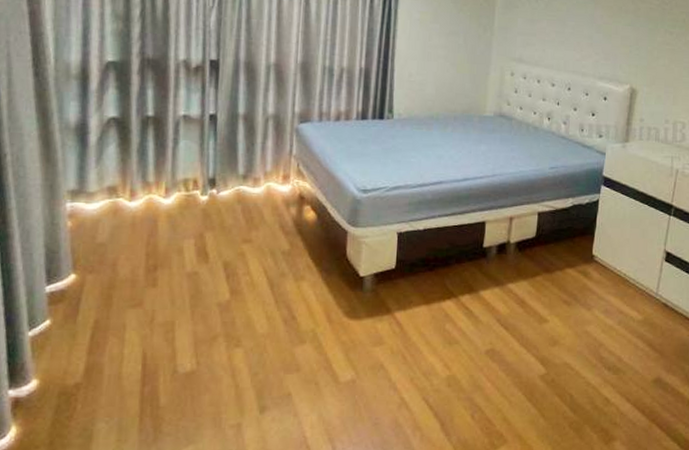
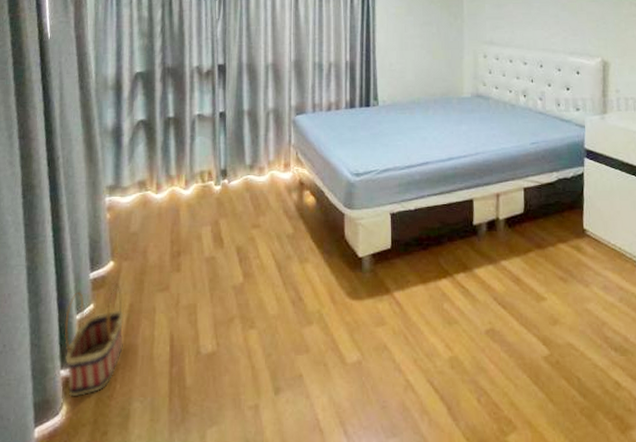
basket: none [13,299,87,417] -> present [64,284,124,396]

